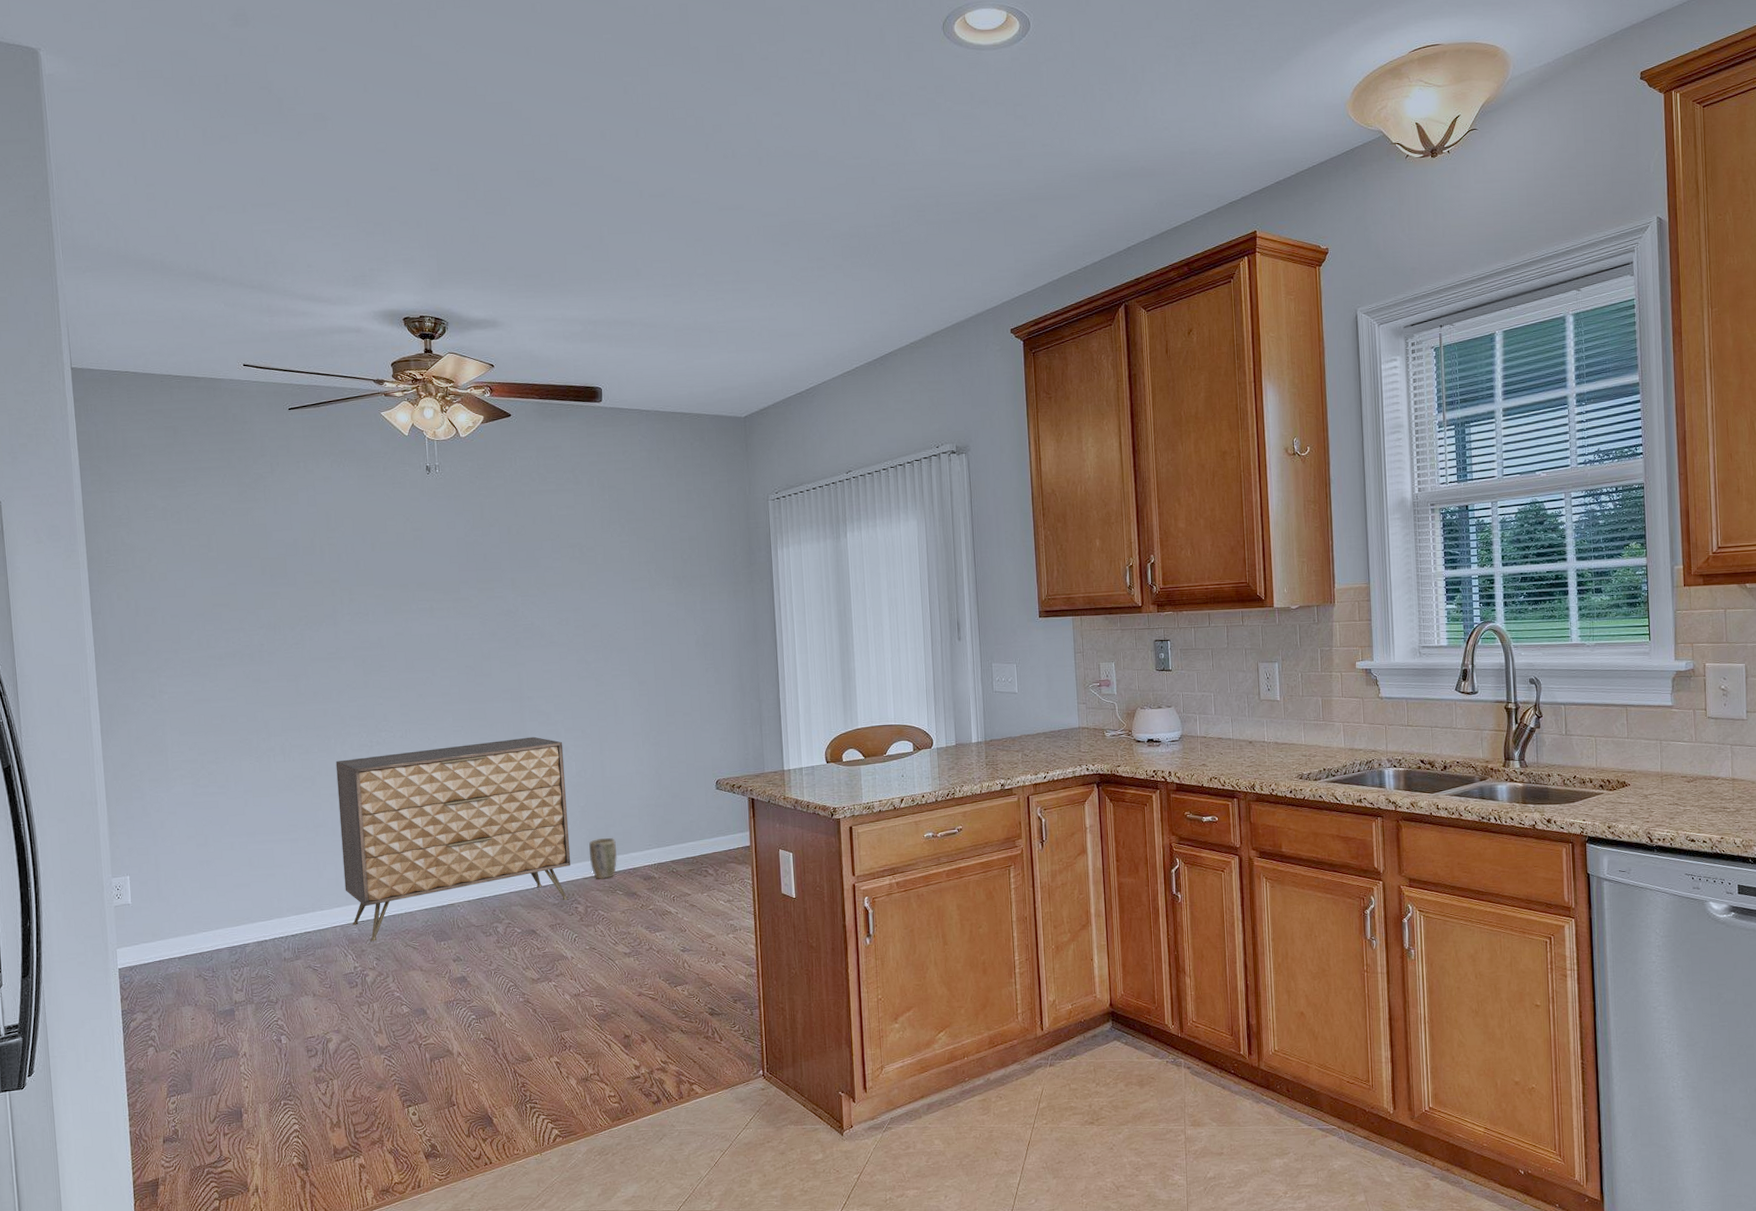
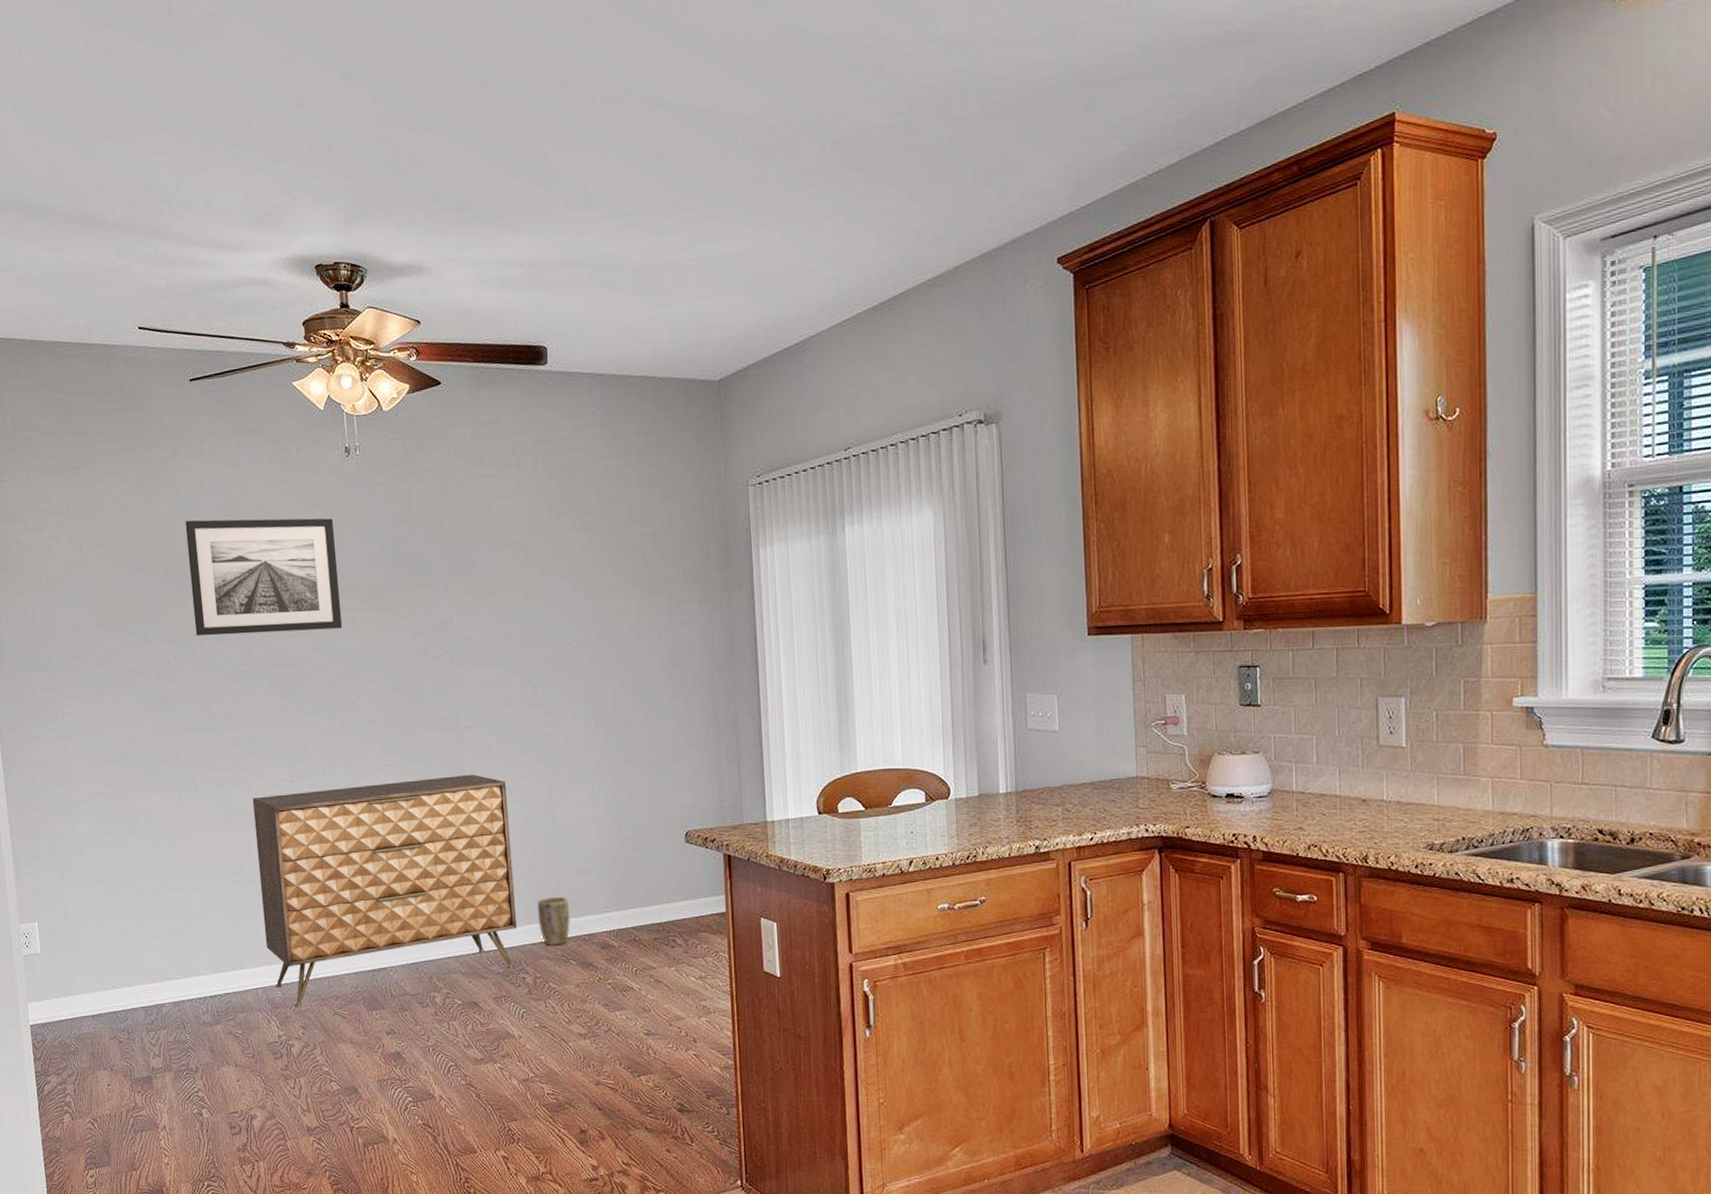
wall art: none [280,524,421,624] -> present [185,518,343,637]

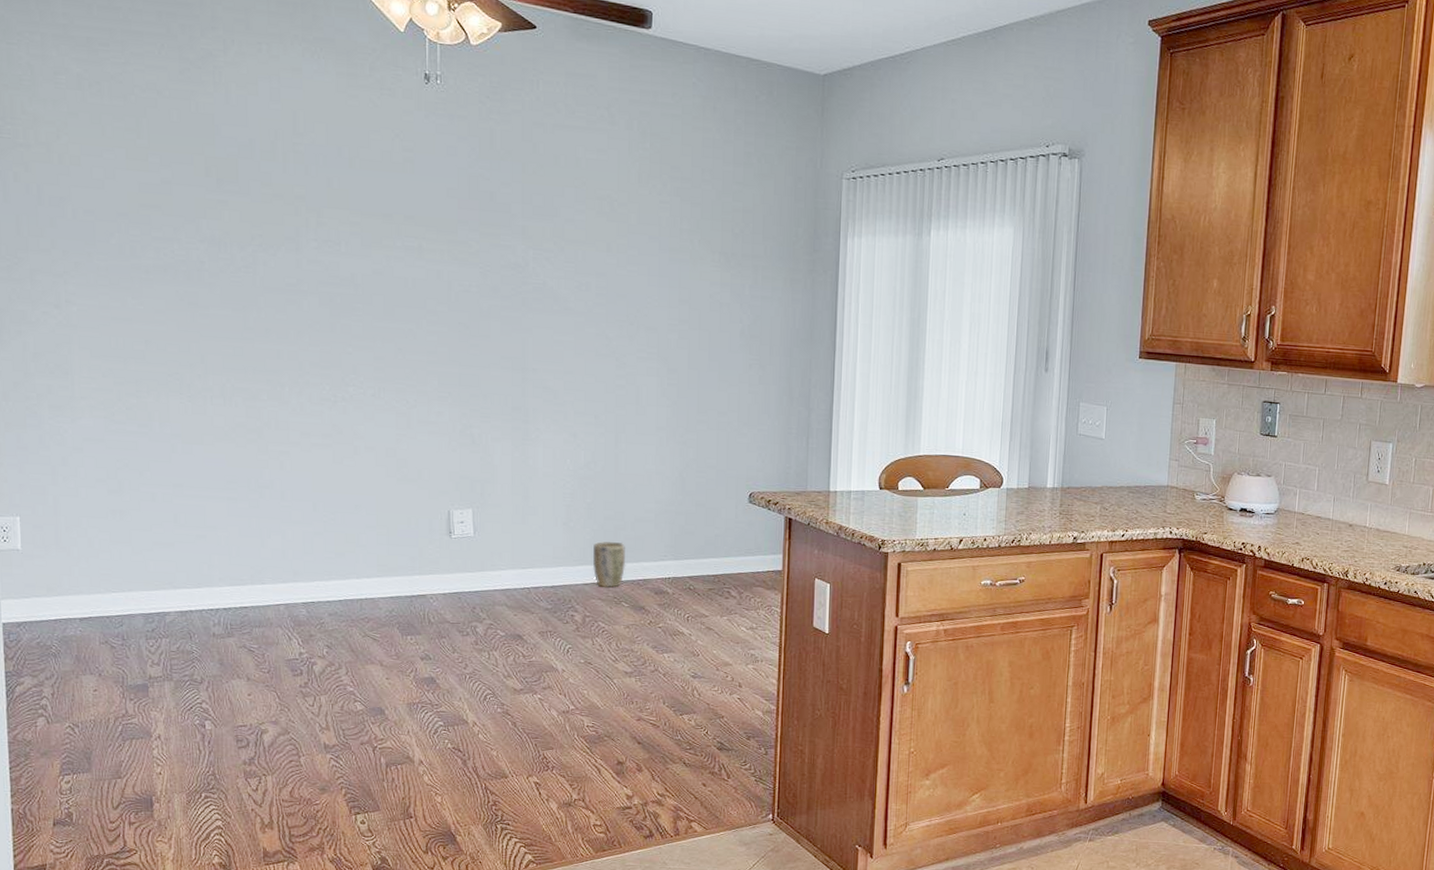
wall art: present [185,518,343,637] -> none [233,120,407,255]
dresser: present [252,774,517,1007] -> none [289,413,571,627]

